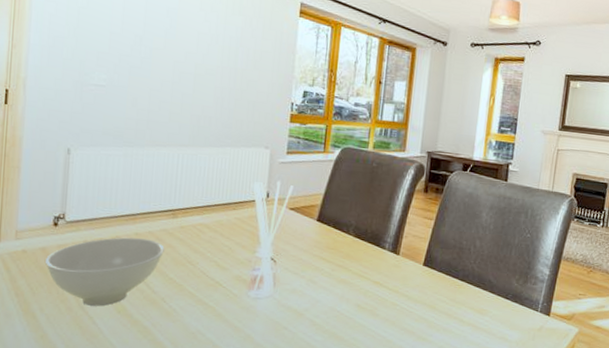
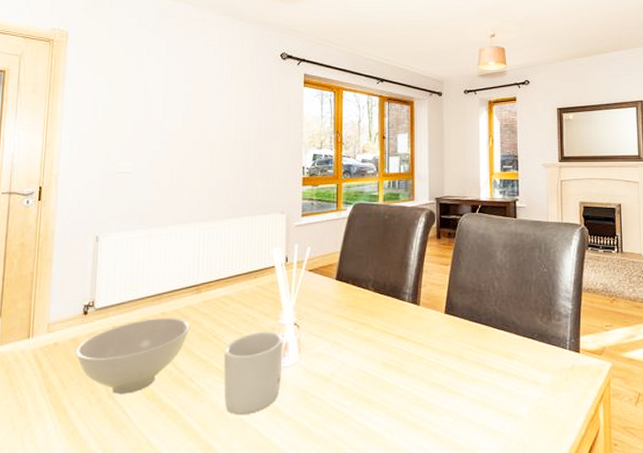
mug: none [195,262,259,338] -> present [223,331,283,414]

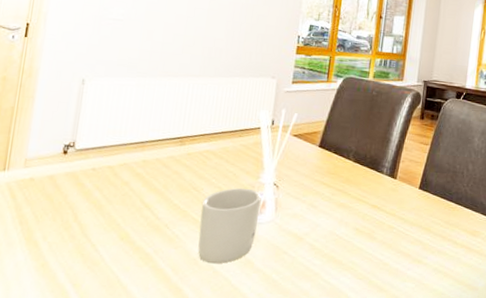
bowl: present [75,318,190,394] -> none [51,164,171,233]

